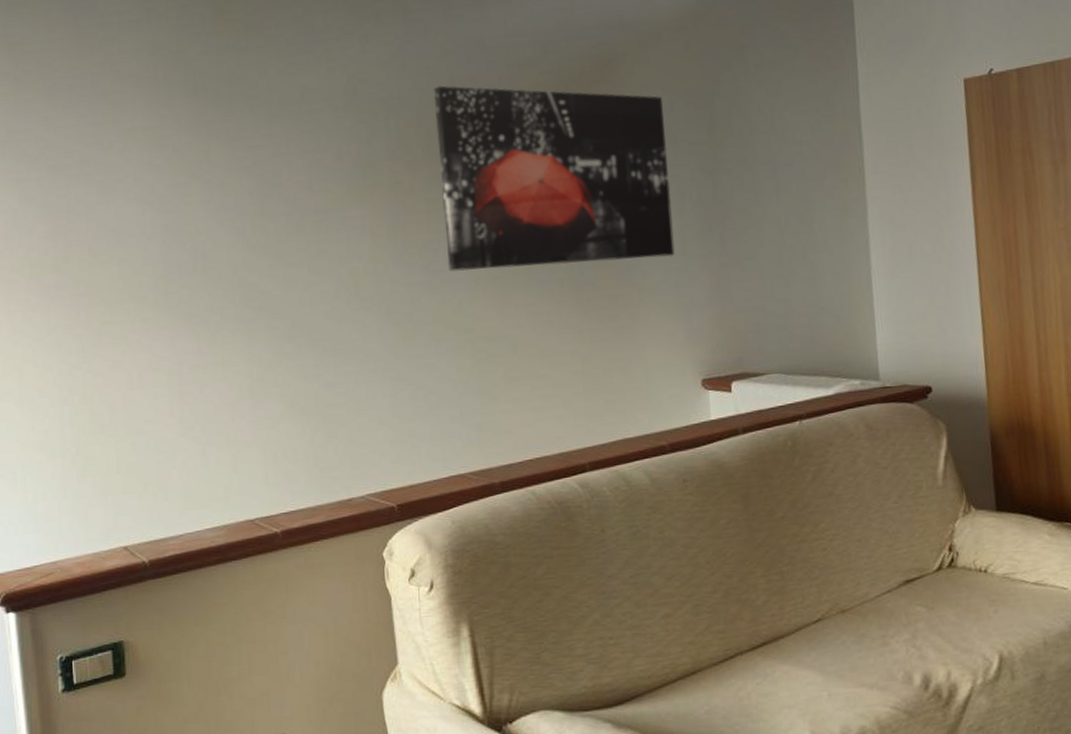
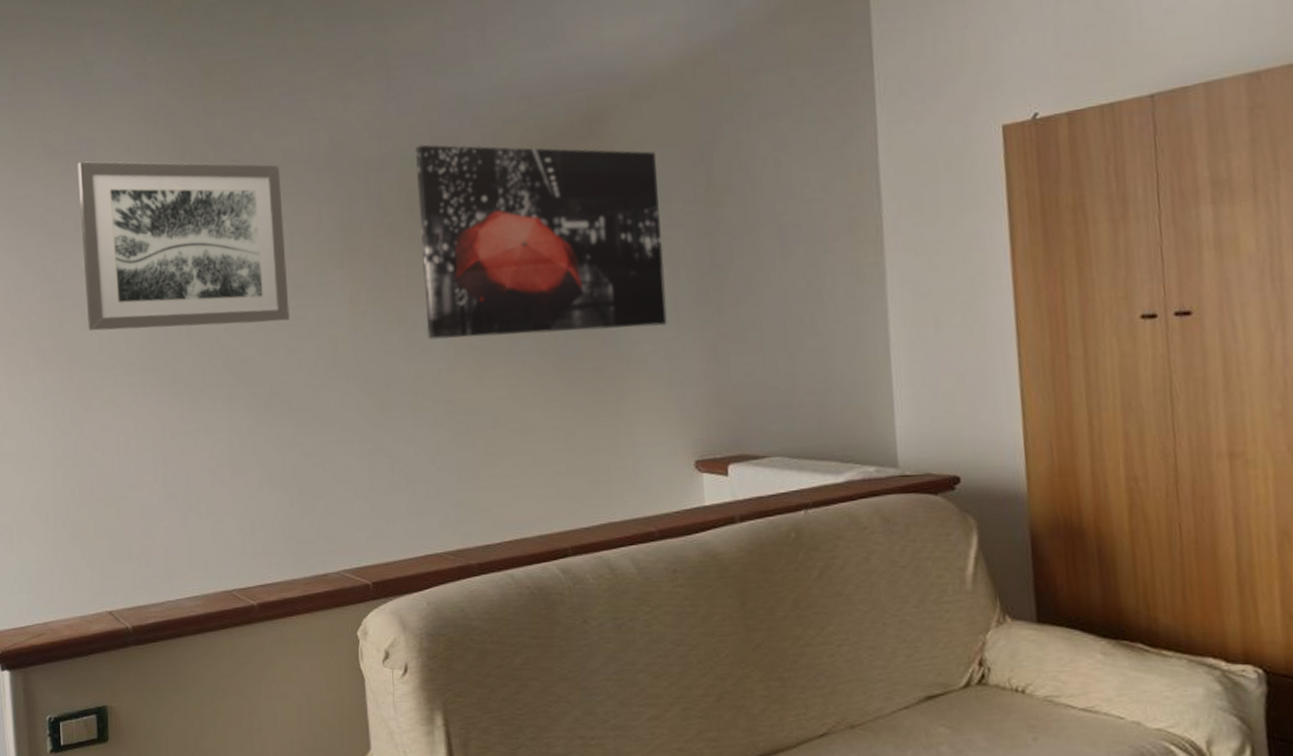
wall art: none [80,95,310,267] -> present [77,161,290,331]

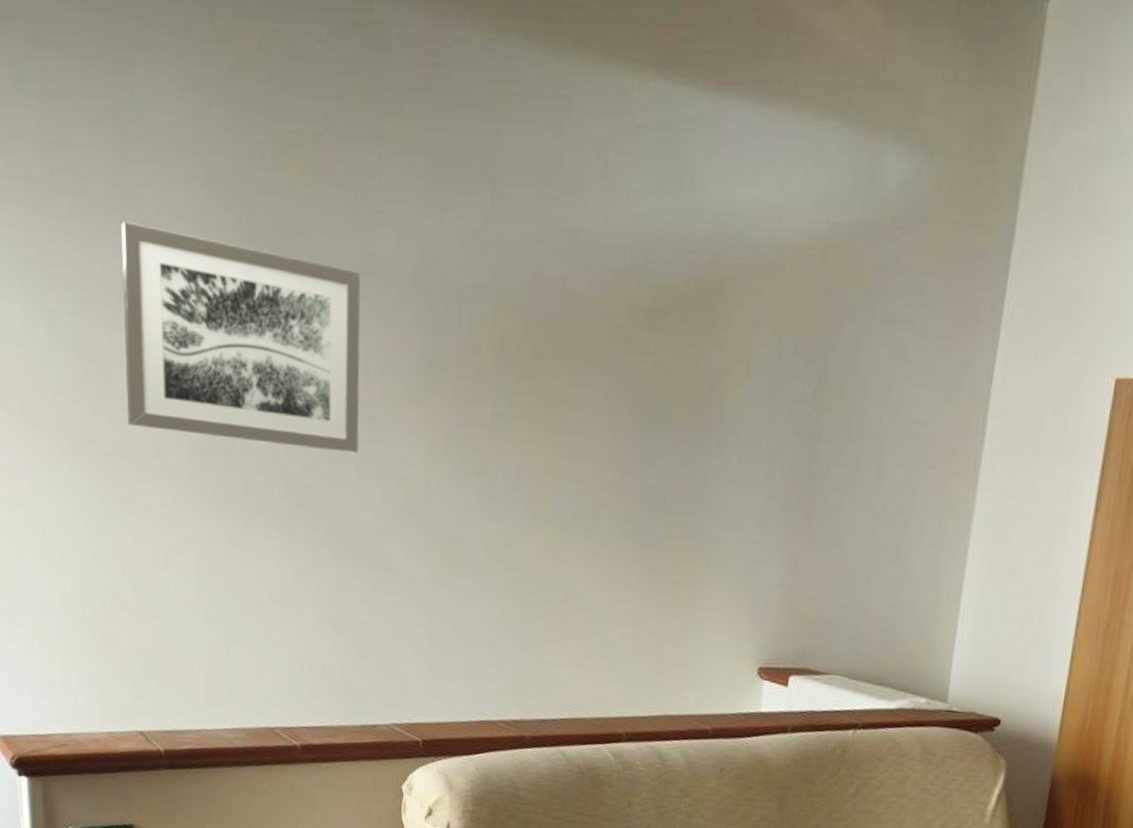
wall art: present [416,144,667,340] -> none [505,280,770,527]

